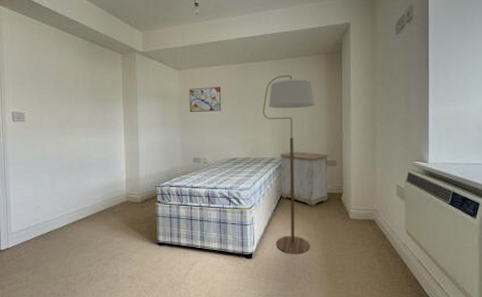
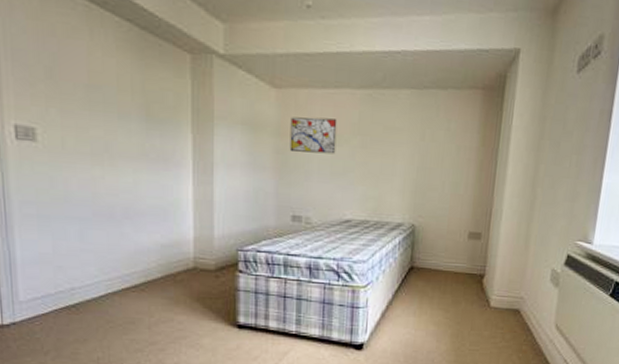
floor lamp: present [262,75,315,255] -> none [391,111,463,348]
nightstand: present [279,151,329,206] -> none [406,217,473,289]

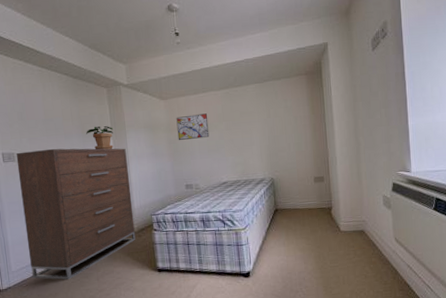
dresser: none [37,128,212,324] -> present [16,148,136,280]
potted plant: none [152,108,195,147] -> present [86,126,114,150]

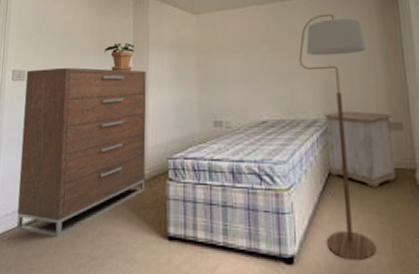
wall art: present [176,113,210,140] -> none [209,32,248,63]
floor lamp: none [249,97,305,270] -> present [298,13,377,261]
nightstand: none [269,170,319,222] -> present [324,111,396,188]

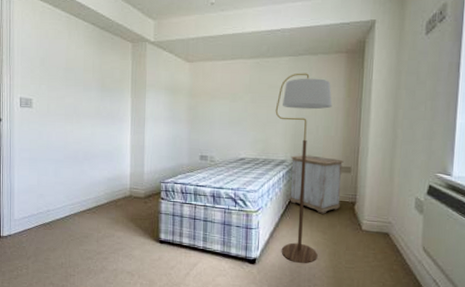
dresser: present [16,67,147,238] -> none [32,99,143,237]
potted plant: present [104,43,135,71] -> none [105,81,134,107]

